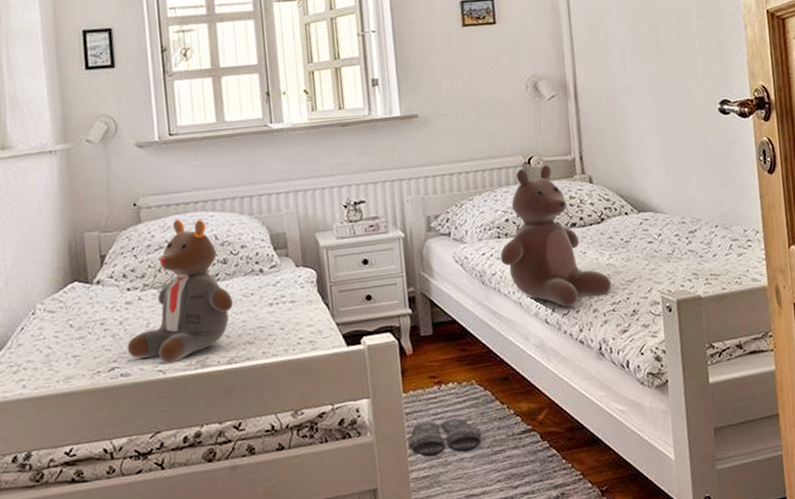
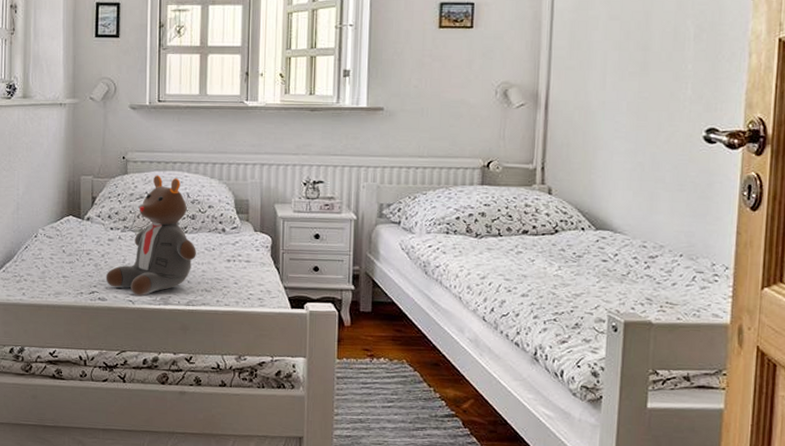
slippers: present [406,418,482,456] -> none [335,388,406,422]
teddy bear: present [500,164,612,307] -> none [446,170,557,309]

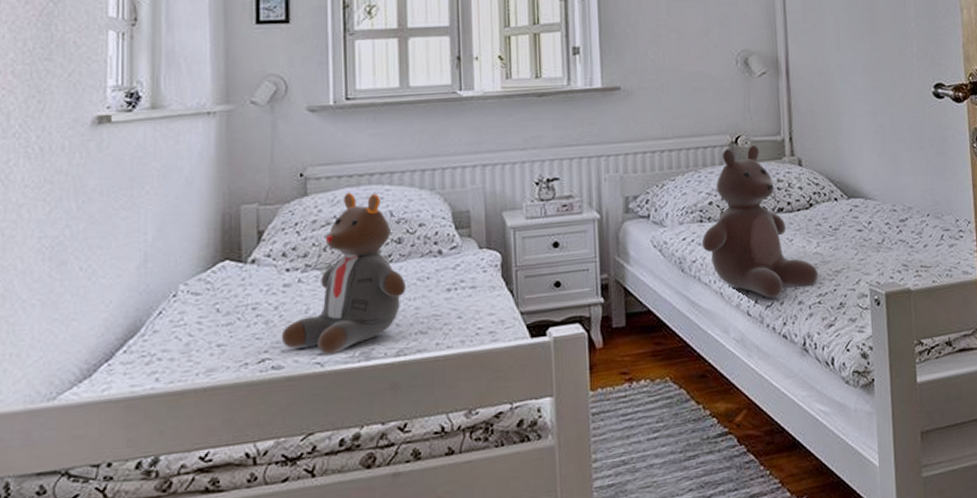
teddy bear: none [446,170,557,309] -> present [701,144,819,298]

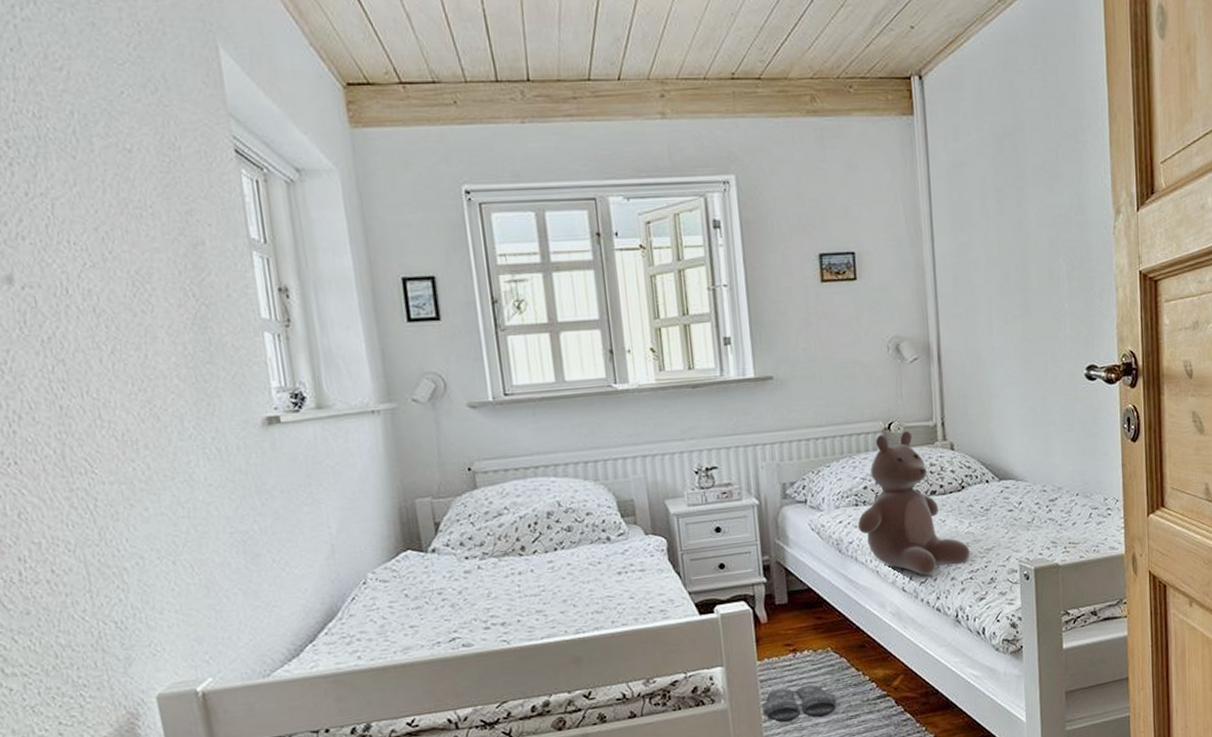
teddy bear: present [281,193,406,354] -> none [467,485,579,633]
slippers: none [592,419,674,462] -> present [761,684,837,722]

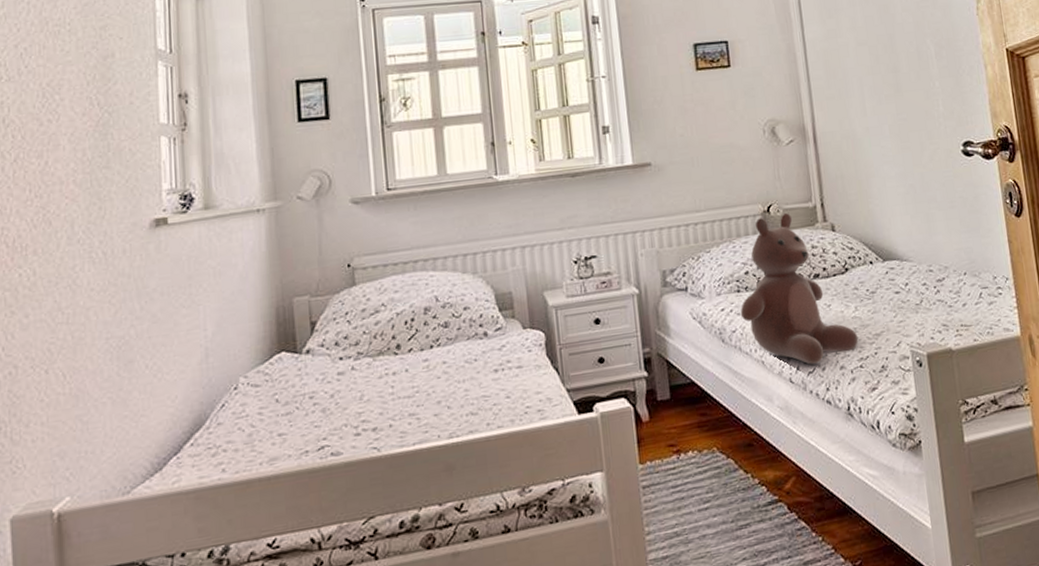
slippers: present [761,684,837,722] -> none [644,490,725,534]

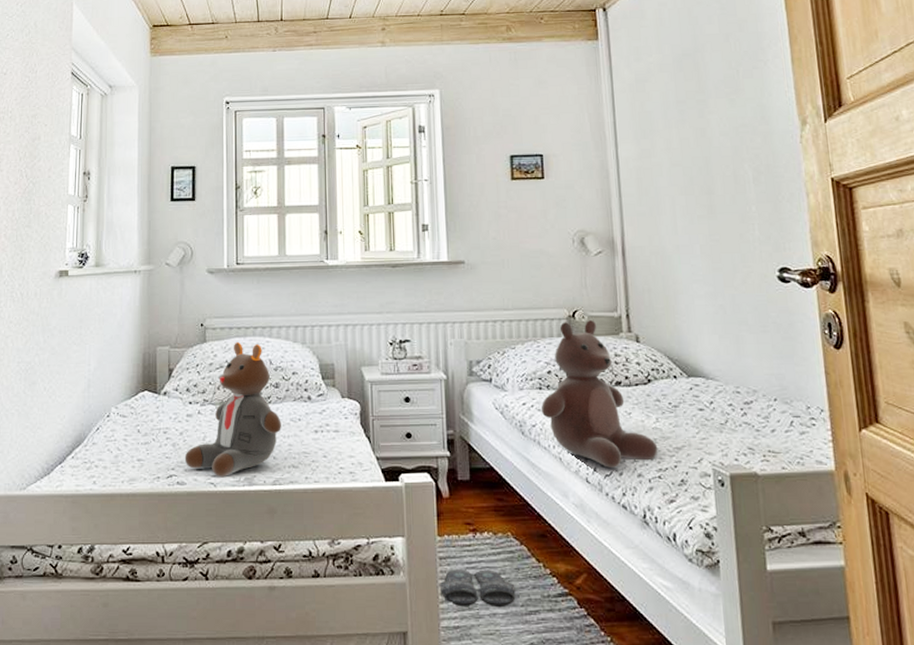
teddy bear: none [338,279,455,439] -> present [184,342,281,476]
slippers: none [644,490,725,534] -> present [439,569,516,606]

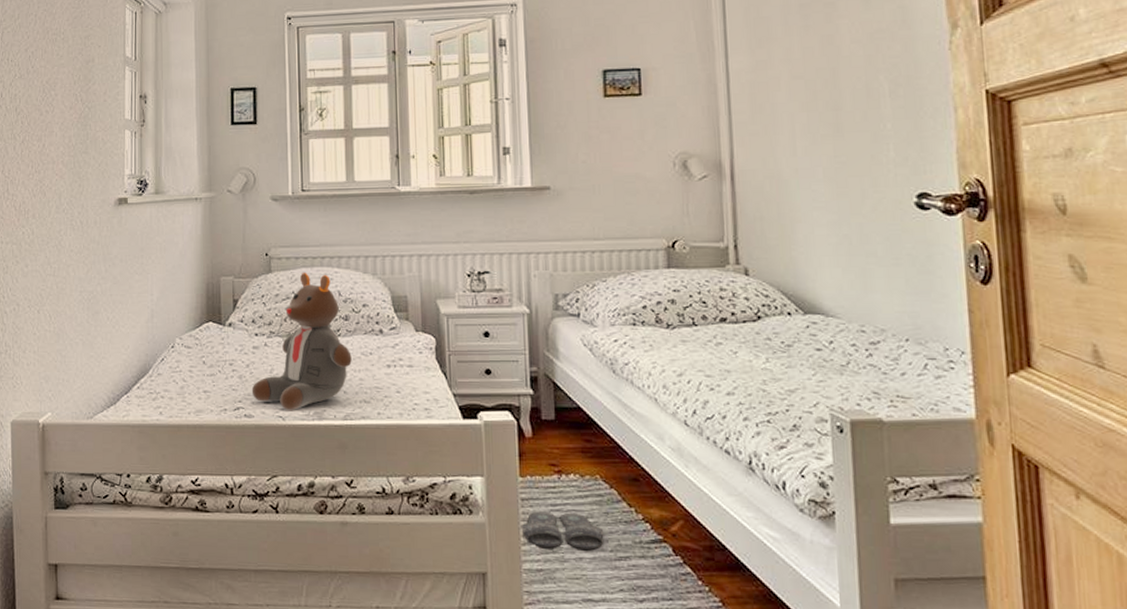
teddy bear: present [541,319,658,468] -> none [634,250,768,410]

